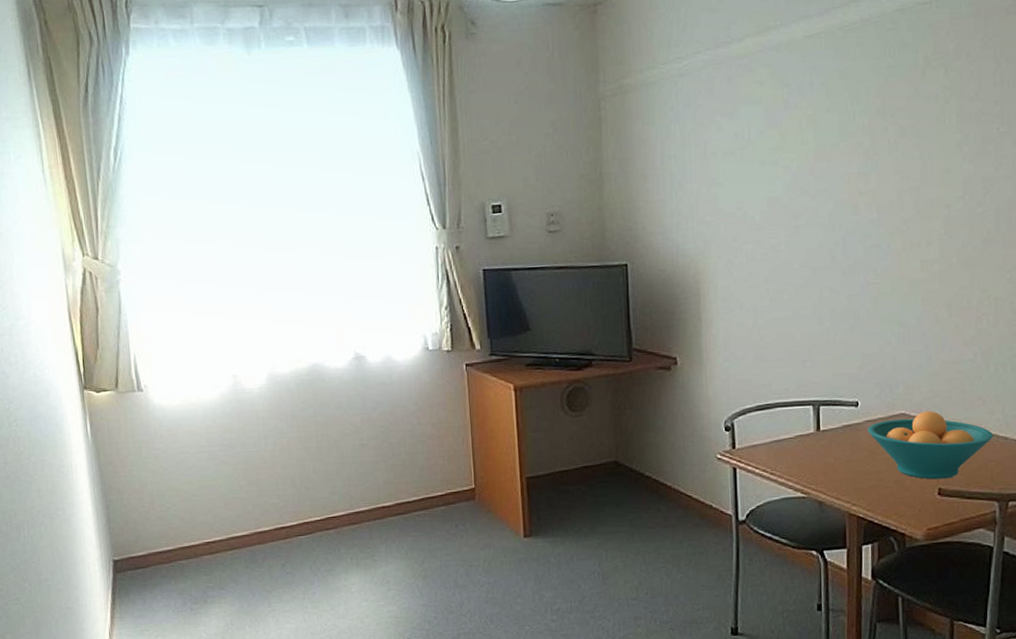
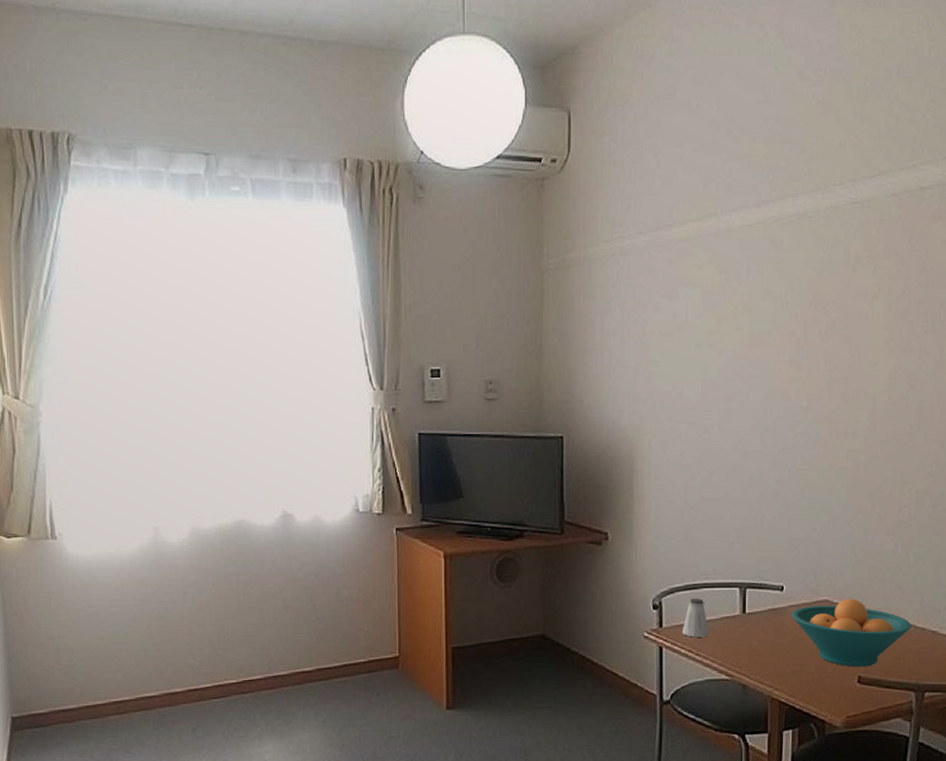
saltshaker: none [755,418,784,457] -> present [682,598,709,637]

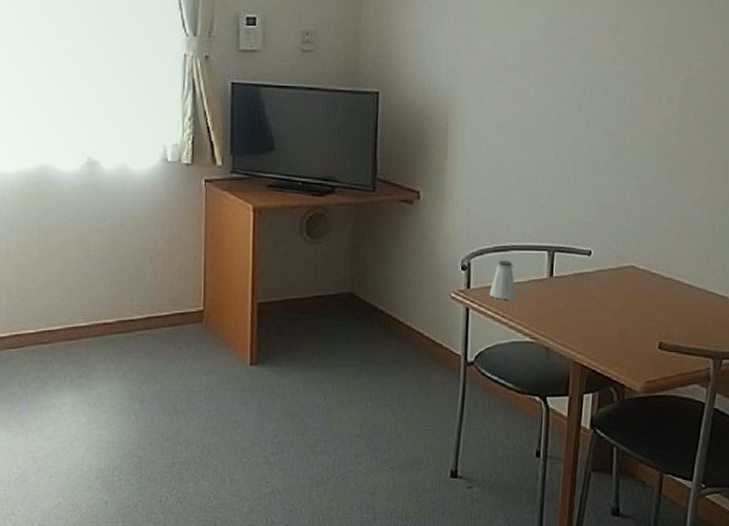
fruit bowl: present [792,598,912,667] -> none [598,265,714,333]

